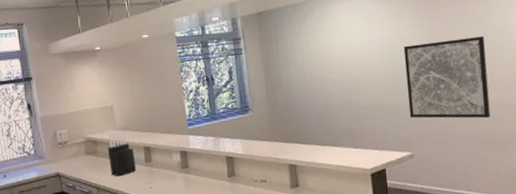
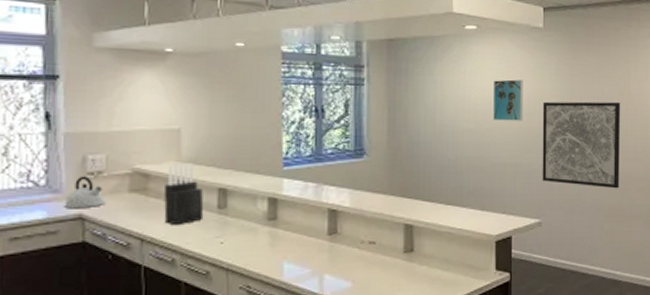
kettle: none [47,145,72,170] -> present [64,176,106,209]
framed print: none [354,29,386,69] -> present [493,79,523,121]

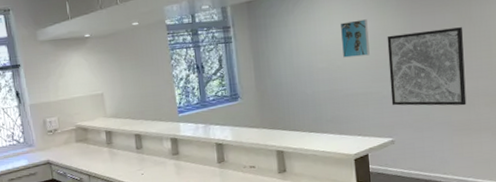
kettle: present [64,176,106,209] -> none [37,133,63,157]
knife block: present [164,163,204,226] -> none [98,118,128,164]

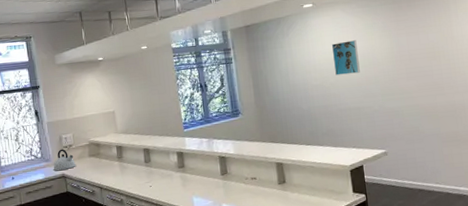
kettle: none [37,133,63,157] -> present [53,149,77,171]
wall art: present [387,27,467,106] -> none [375,46,454,119]

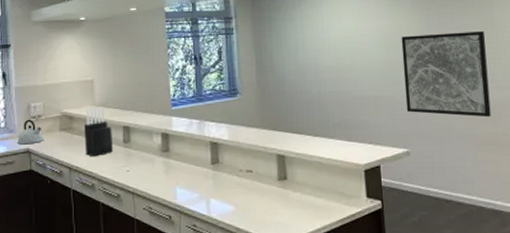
knife block: none [110,133,137,177] -> present [84,107,114,157]
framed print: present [332,40,360,75] -> none [351,17,382,57]
wall art: none [375,46,454,119] -> present [401,31,492,118]

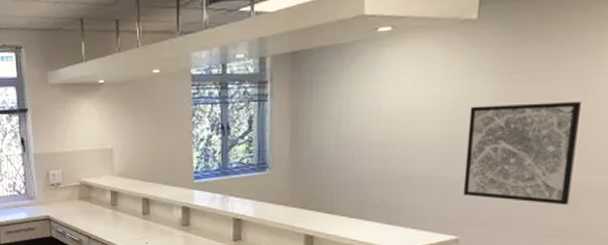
kettle: present [17,119,45,145] -> none [37,187,64,212]
knife block: present [84,107,114,157] -> none [103,177,132,228]

